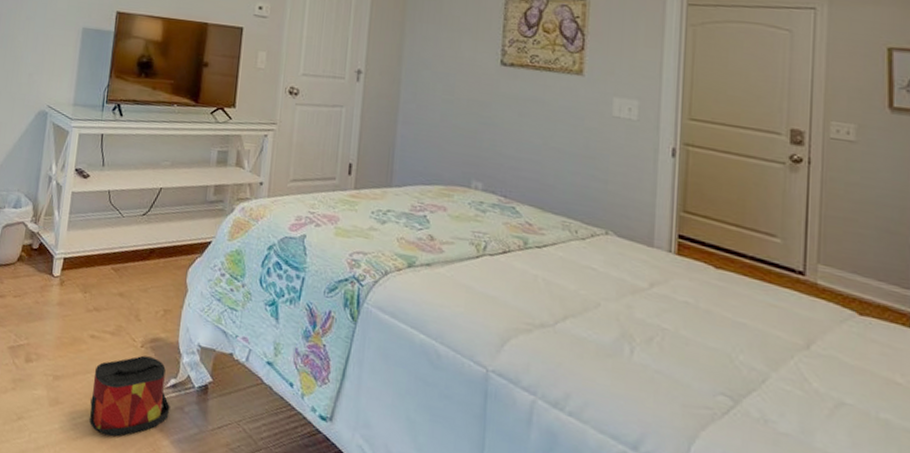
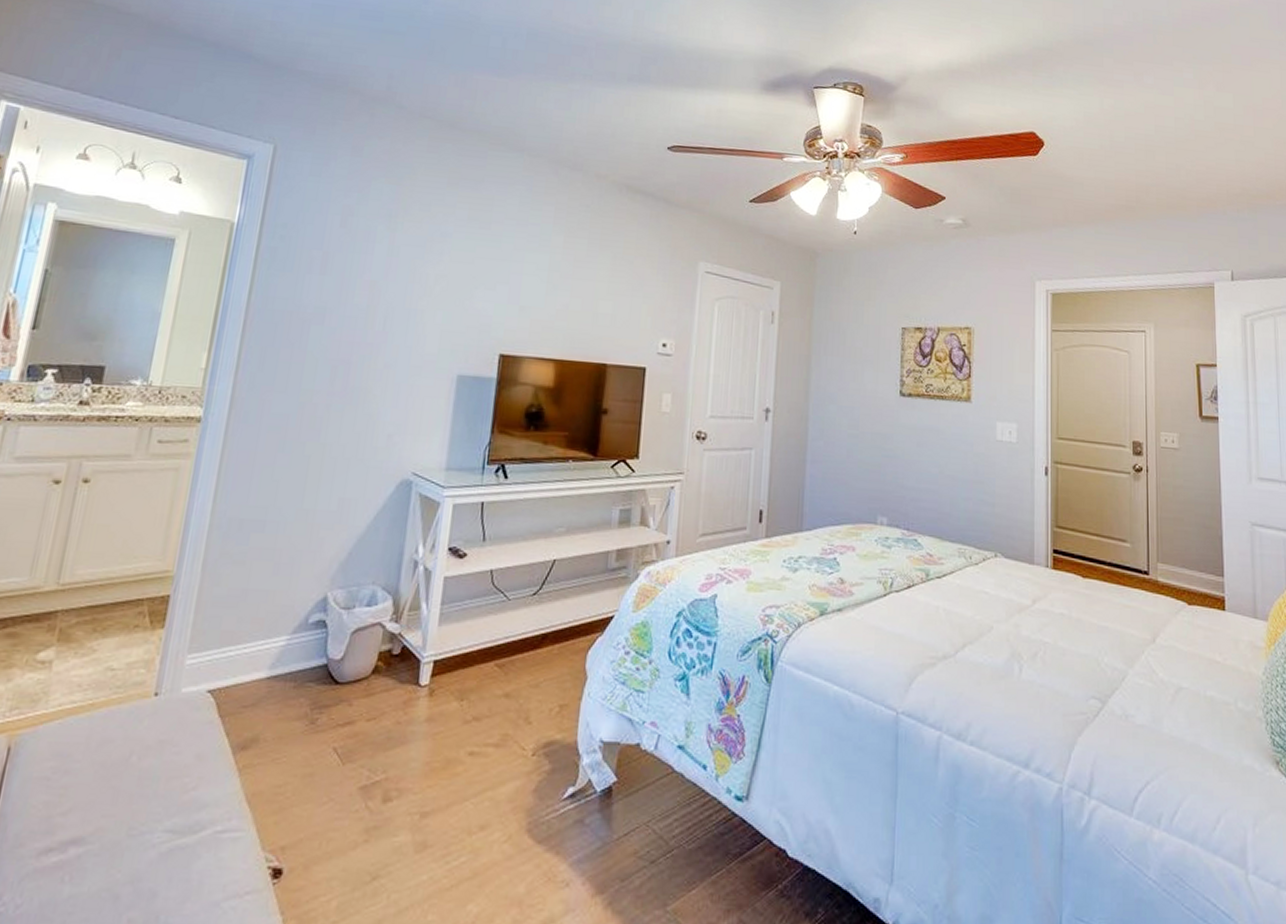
bag: present [89,355,170,437] -> none [467,765,568,875]

